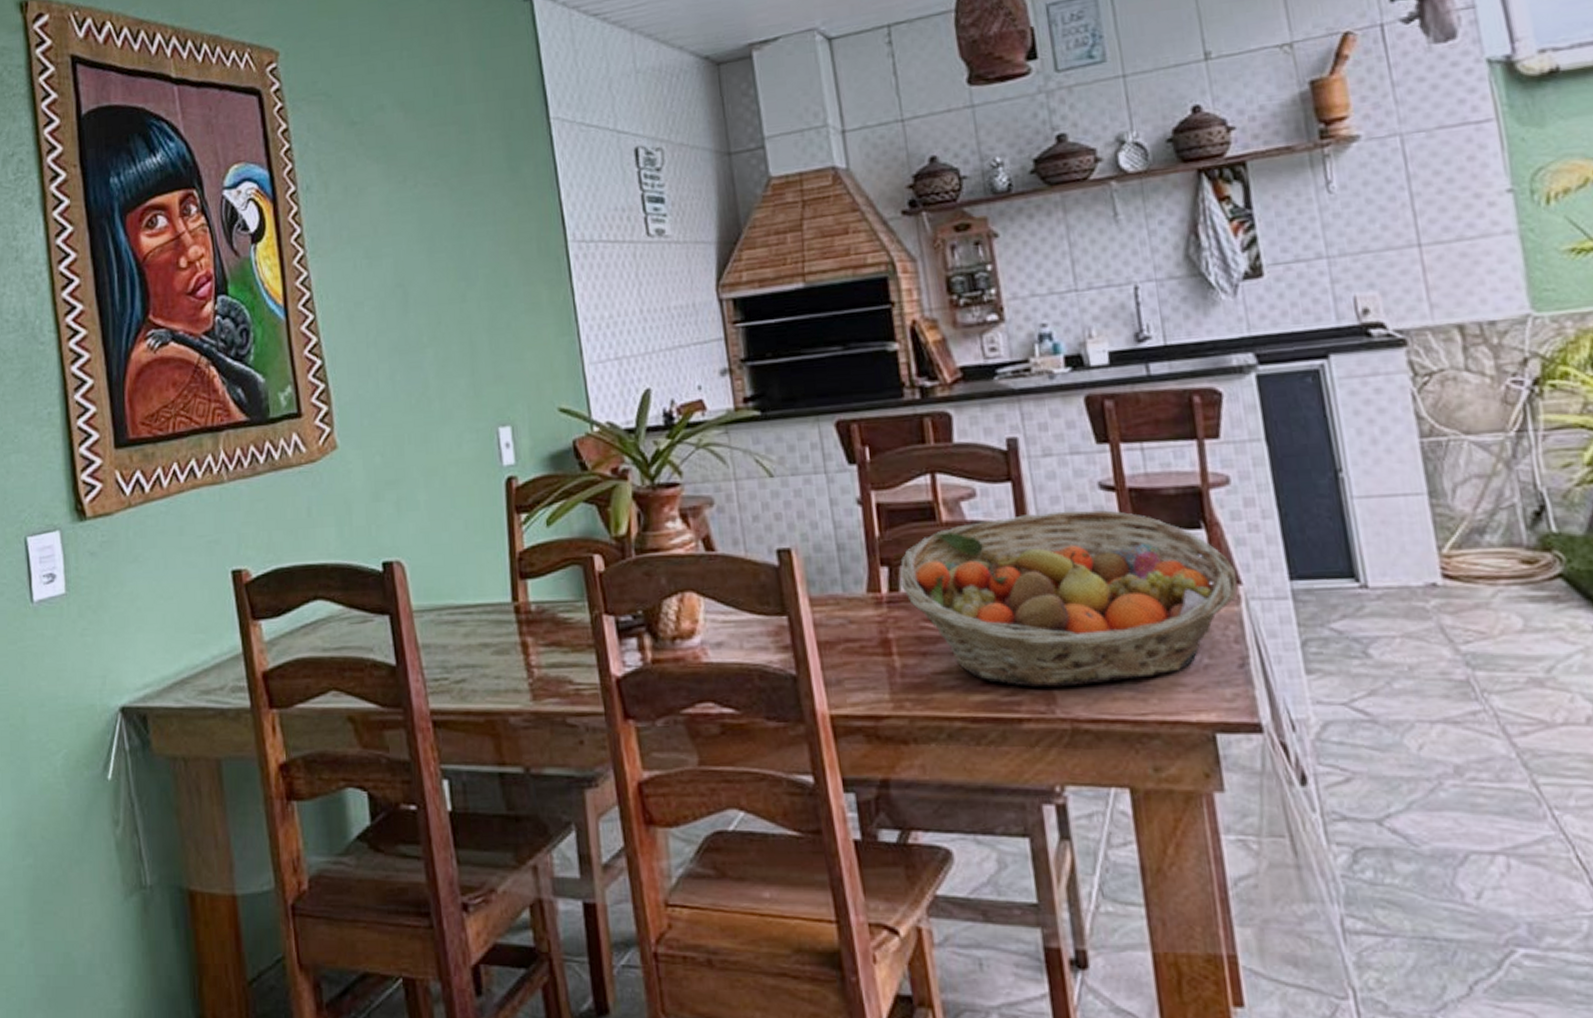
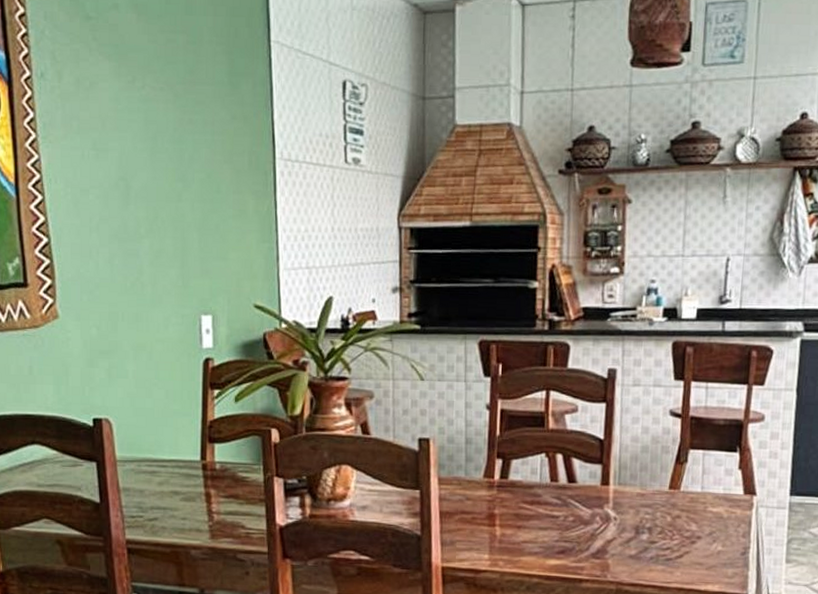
fruit basket: present [900,510,1238,687] -> none [510,429,754,559]

